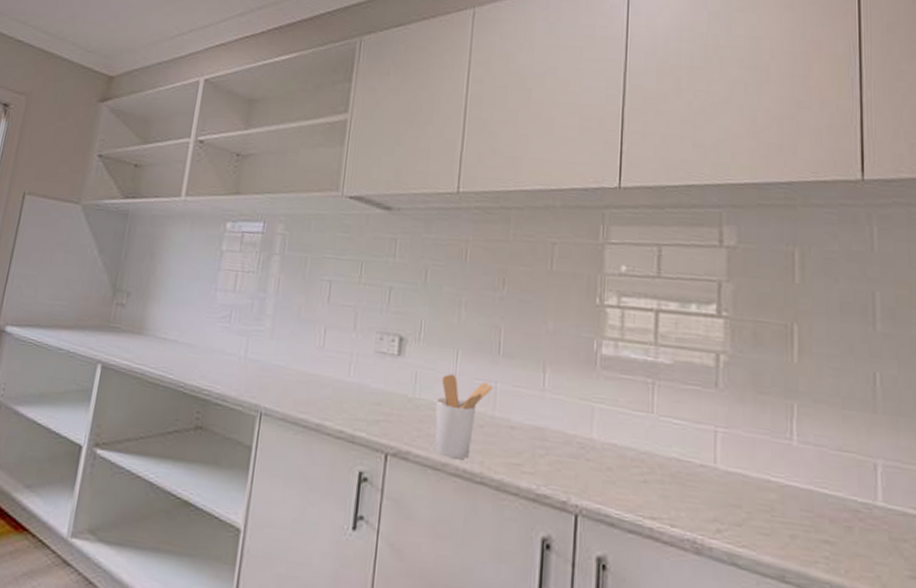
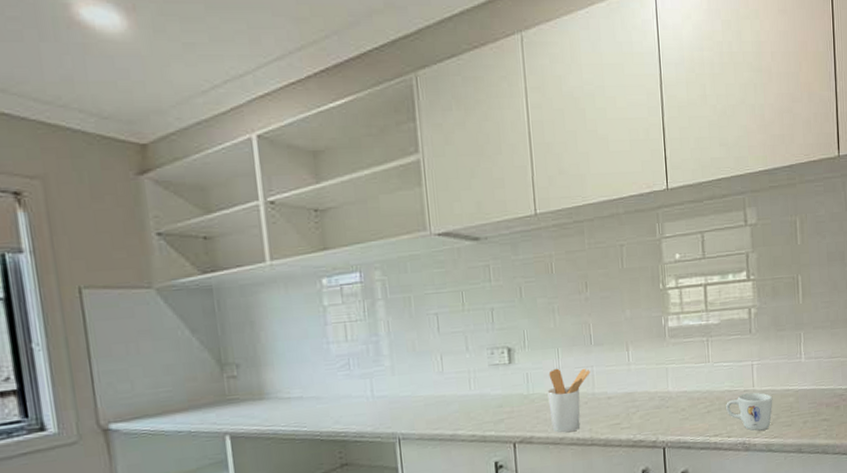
mug: none [671,468,744,532] -> present [726,392,773,431]

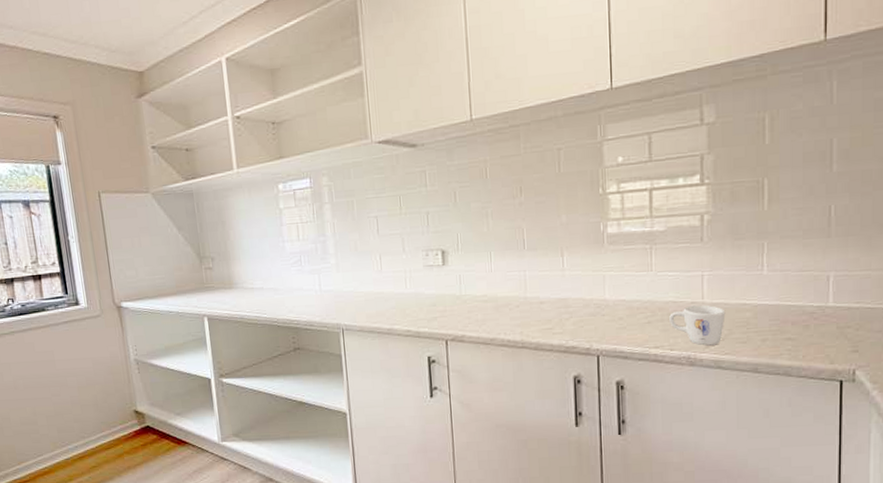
utensil holder: present [547,368,591,433] -> none [479,271,523,334]

